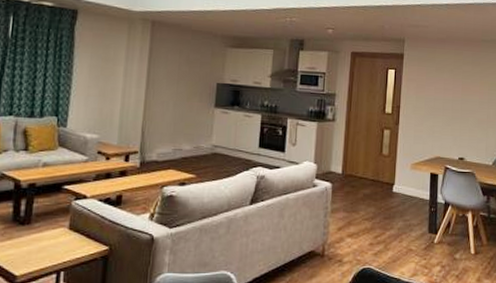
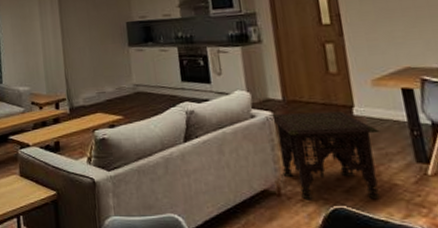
side table: none [328,186,409,261] -> present [269,111,380,200]

